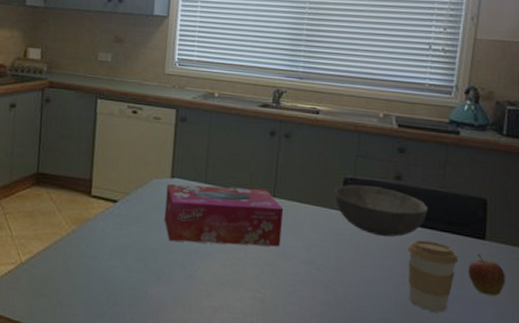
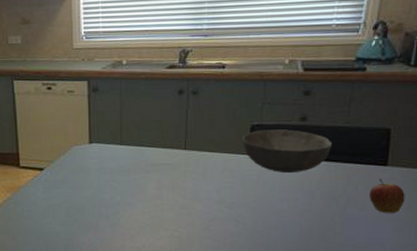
tissue box: present [164,183,284,247] -> none [86,144,195,198]
coffee cup: present [407,240,458,313] -> none [311,172,360,232]

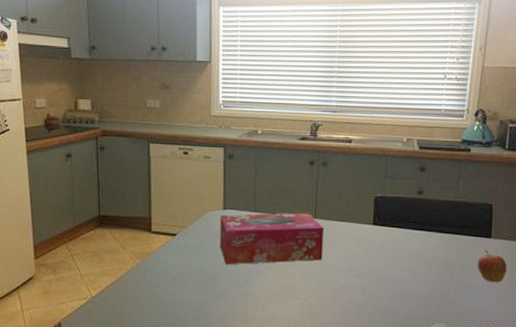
tissue box: none [86,144,195,198] -> present [219,212,324,265]
bowl: present [243,129,333,172] -> none [367,201,445,243]

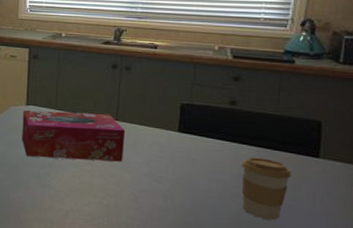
coffee cup: none [428,243,469,300] -> present [241,157,291,220]
fruit: present [478,250,507,282] -> none [301,170,339,207]

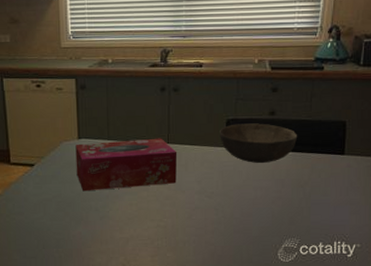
bowl: none [172,109,262,155] -> present [220,123,298,163]
coffee cup: present [241,157,291,220] -> none [281,162,322,216]

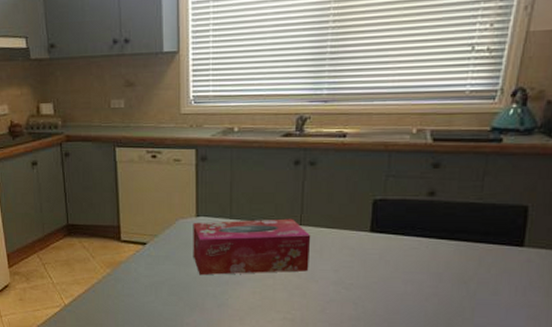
bowl: present [220,123,298,163] -> none [364,205,464,252]

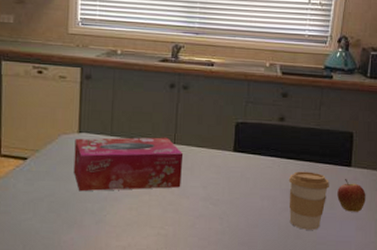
coffee cup: none [438,253,493,318] -> present [288,171,329,230]
fruit: none [503,261,543,299] -> present [337,179,366,212]

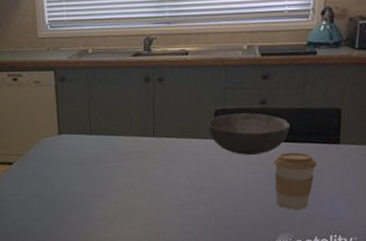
tissue box: present [73,137,184,192] -> none [56,131,164,190]
bowl: none [228,127,306,171] -> present [208,113,291,155]
fruit: present [337,179,366,212] -> none [325,157,356,189]

